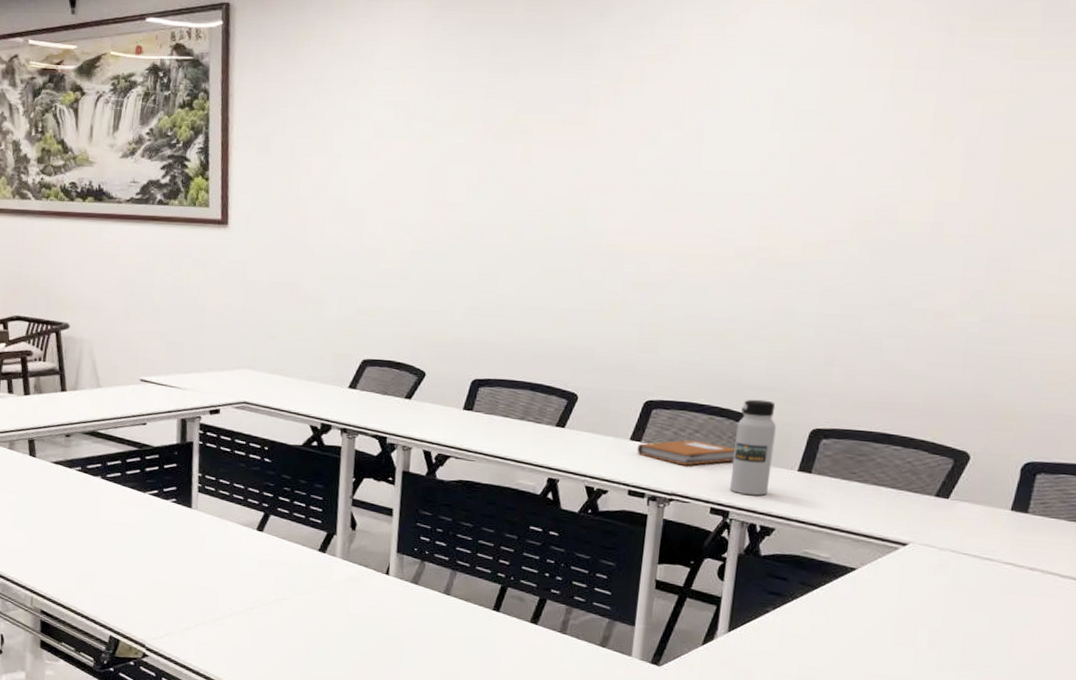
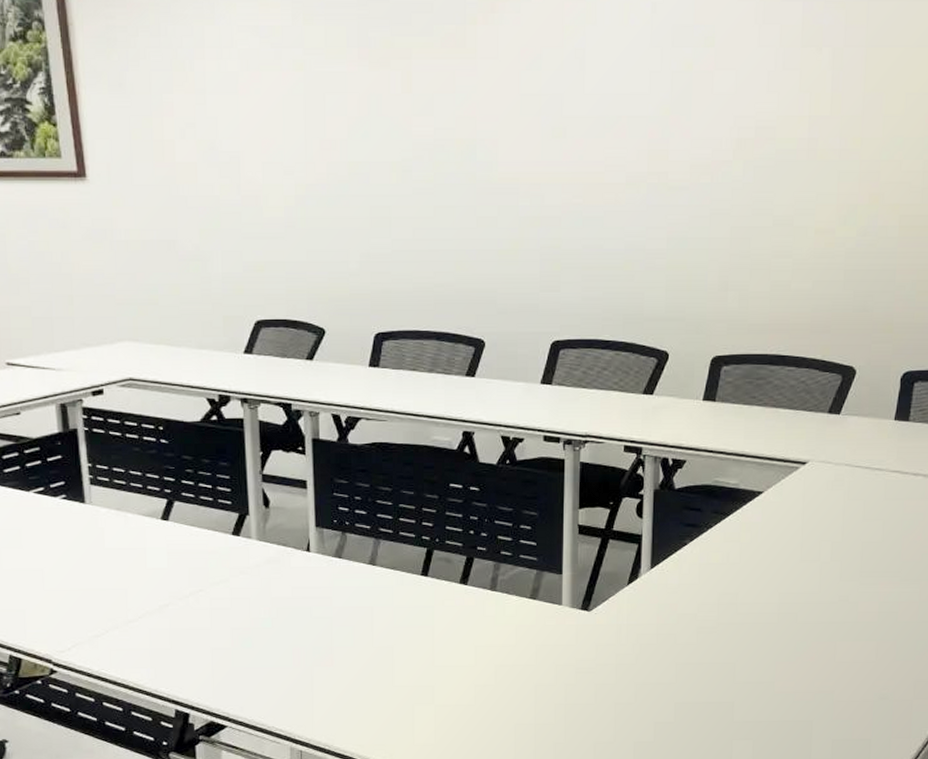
notebook: present [637,439,736,466] -> none [548,378,643,405]
water bottle: present [730,399,776,496] -> none [641,331,679,429]

